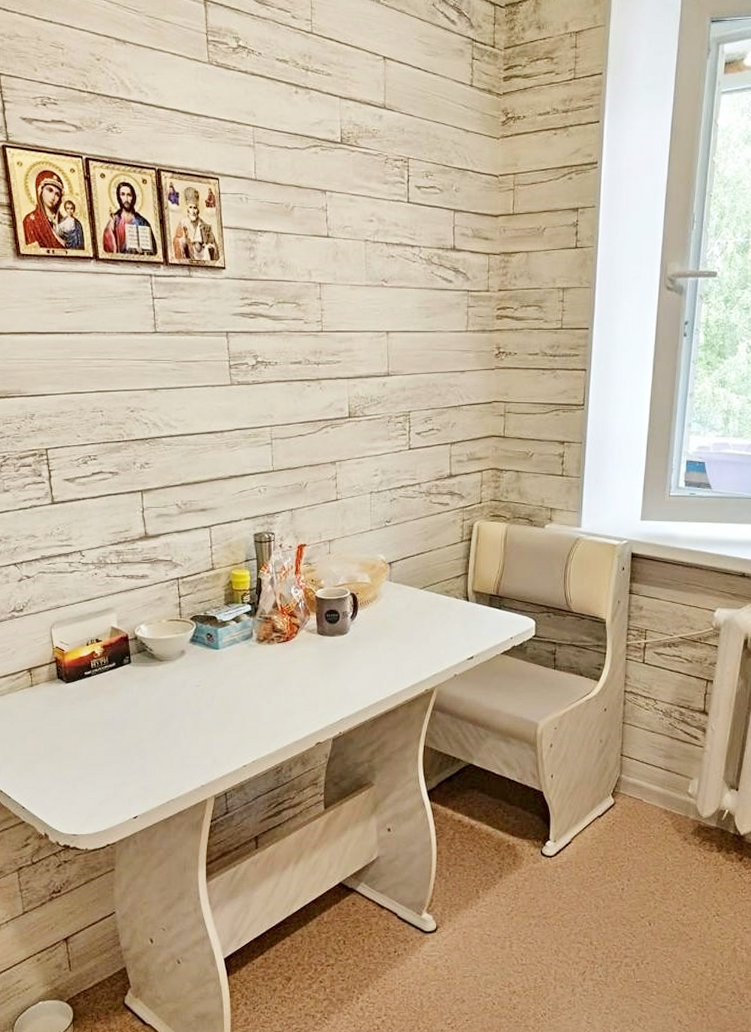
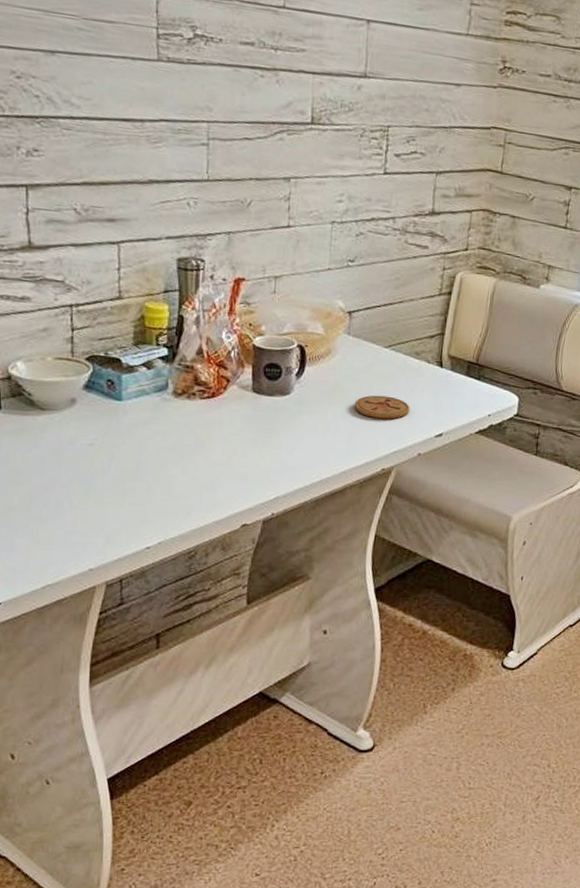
coaster: none [399,629,445,648] -> present [354,395,410,419]

